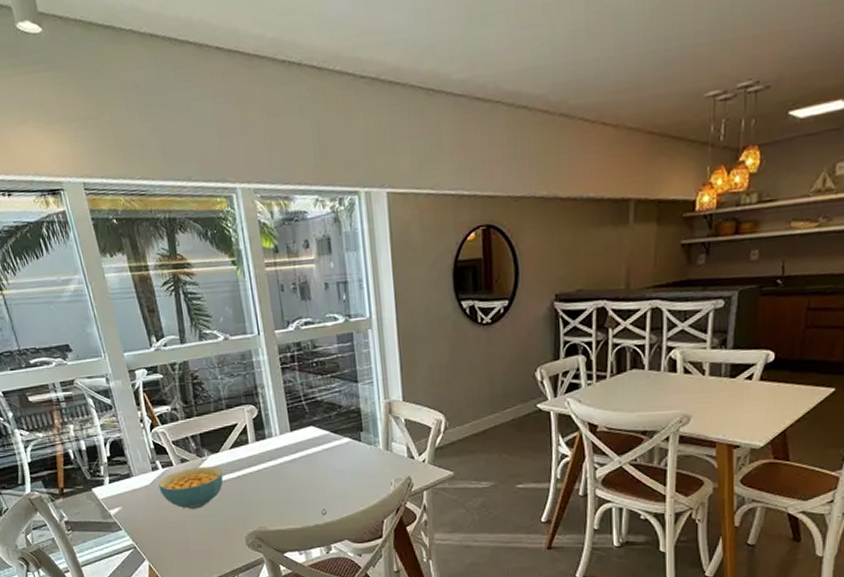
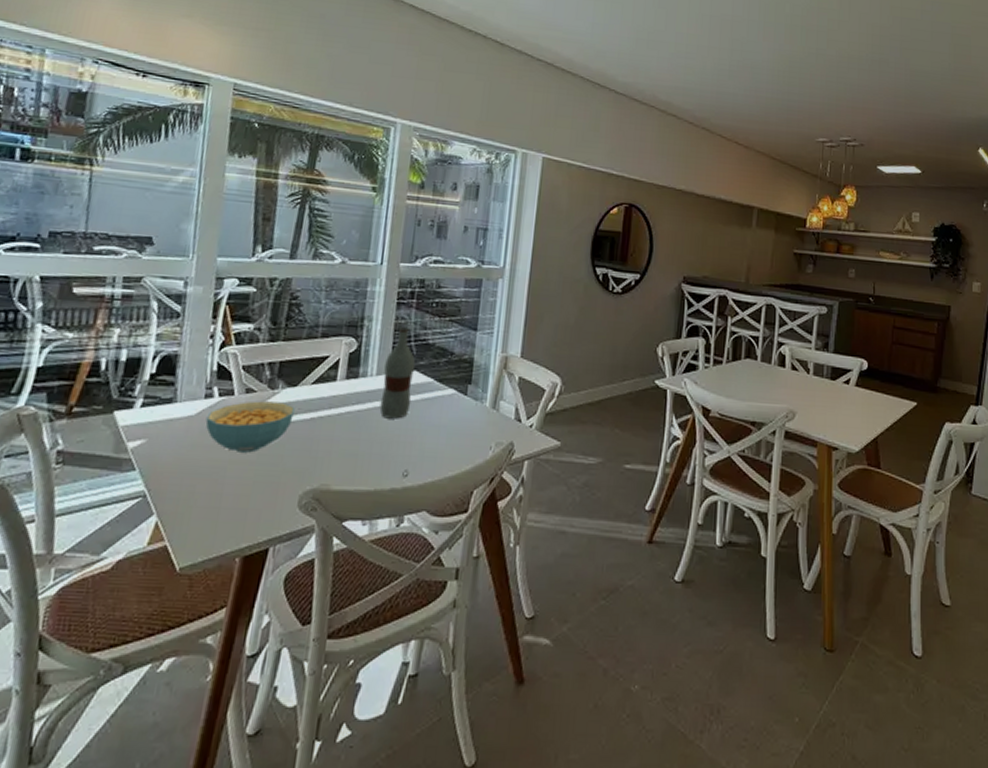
bottle: none [284,389,315,470] -> present [379,327,415,419]

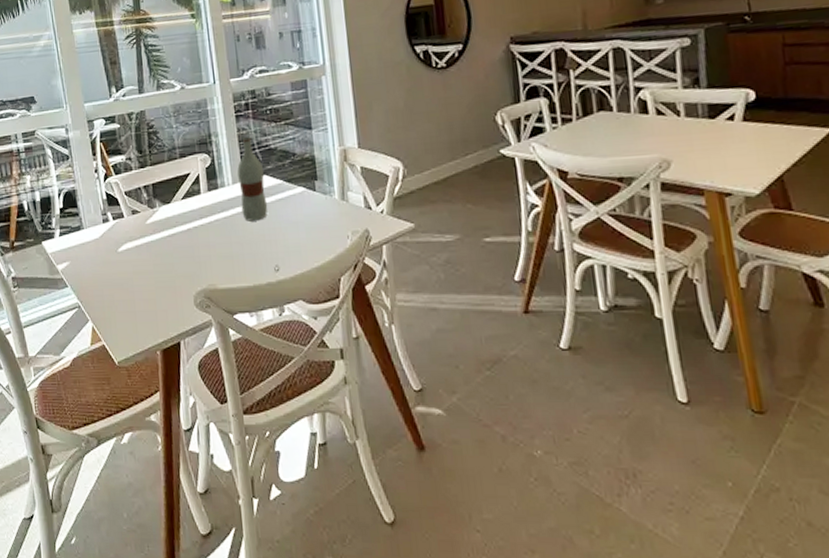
cereal bowl: present [205,401,295,453] -> none [108,218,174,264]

